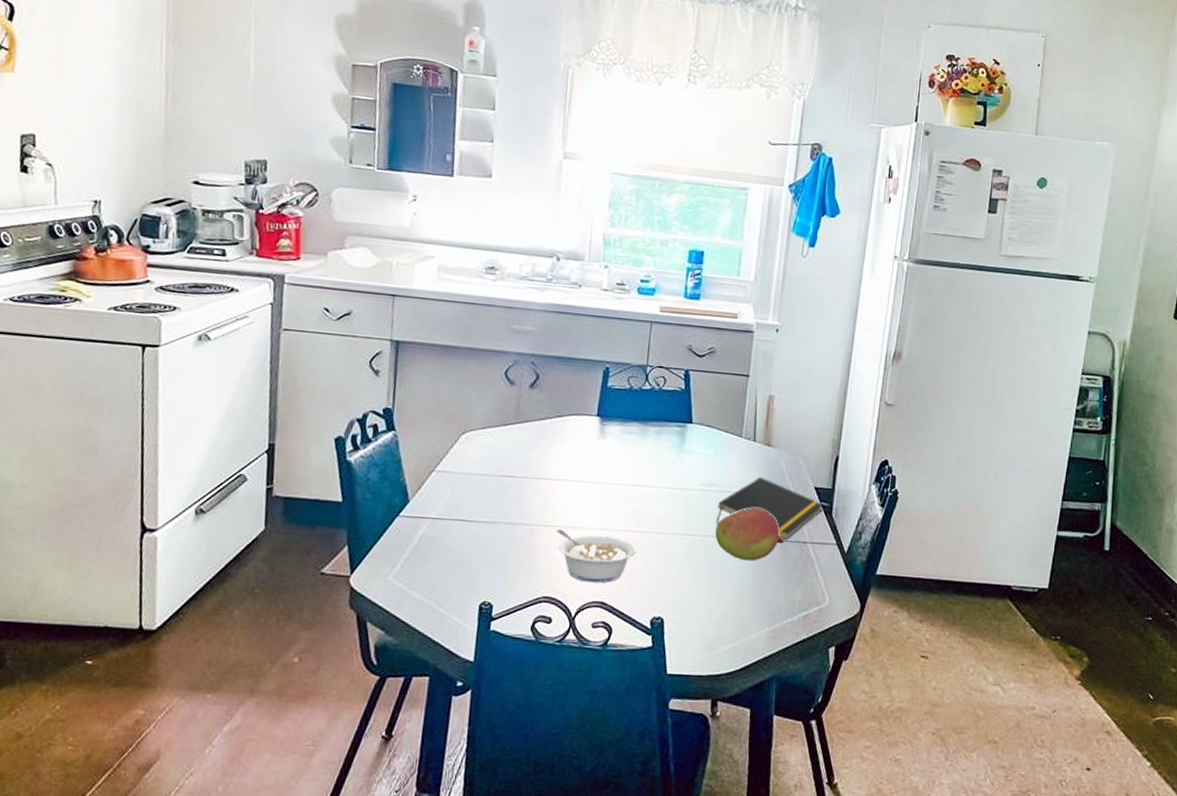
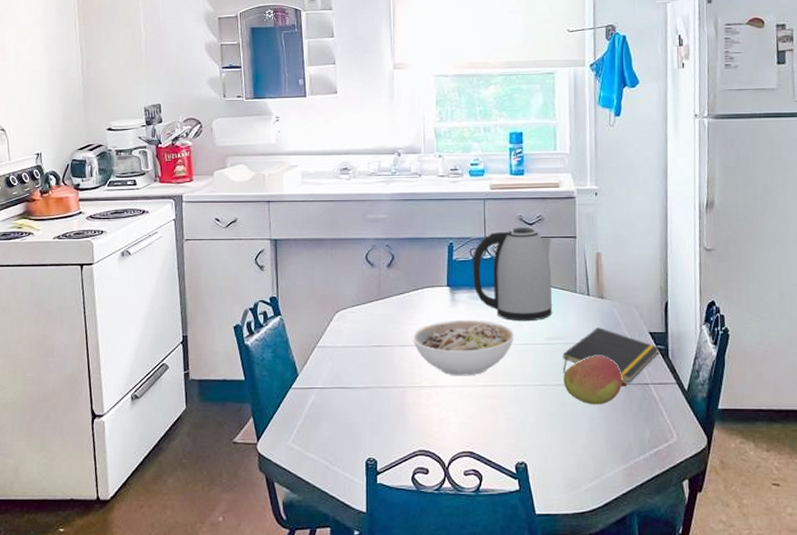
bowl: none [549,454,668,519] -> present [412,319,515,376]
legume: present [557,529,636,583] -> none [424,389,495,435]
kettle: none [627,358,721,464] -> present [473,227,553,322]

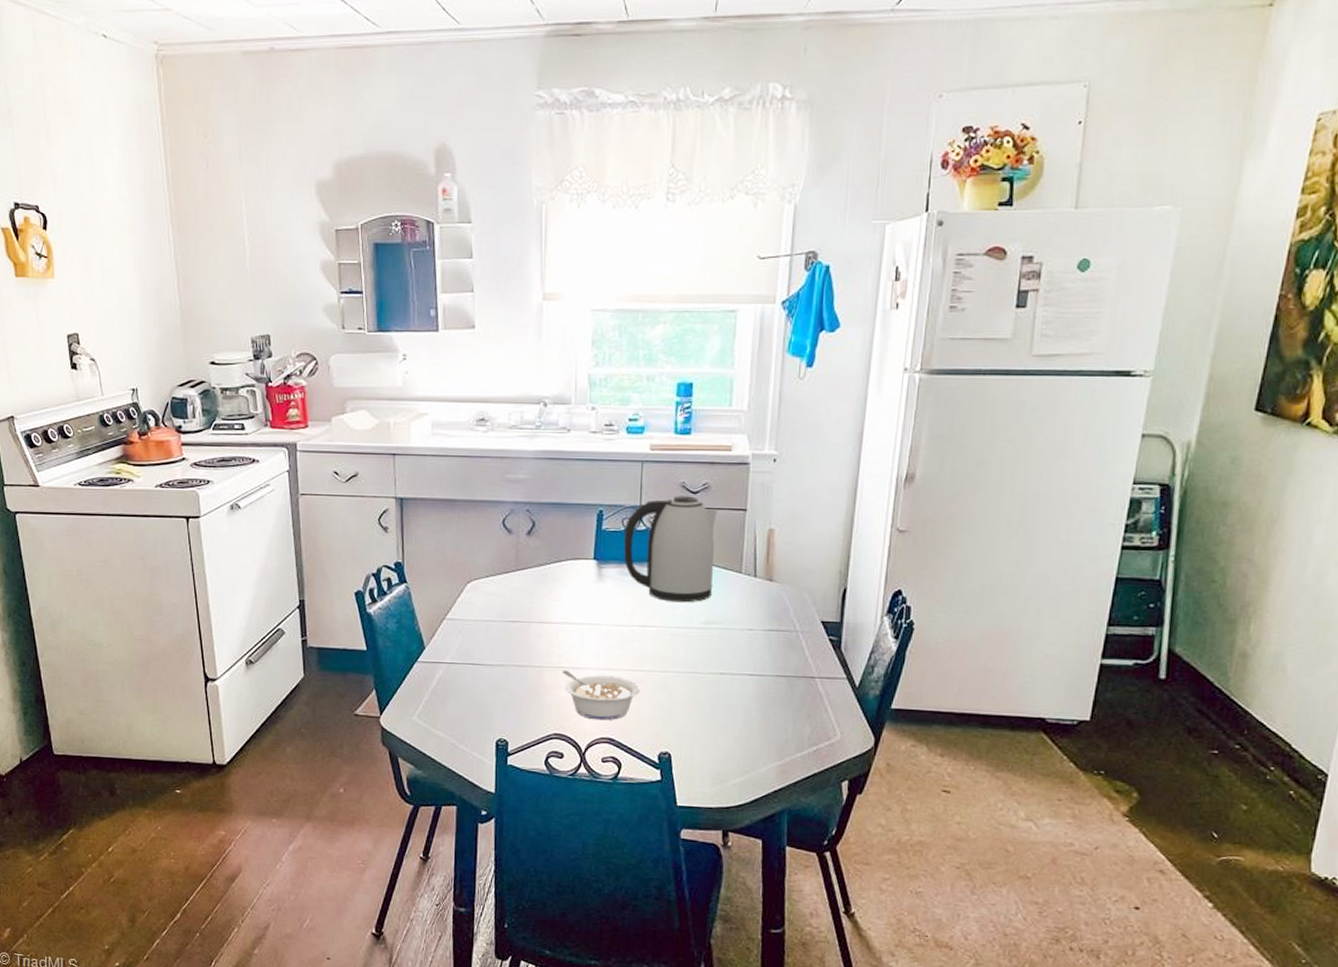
bowl: present [412,319,515,376] -> none [551,597,668,659]
legume: none [424,389,495,435] -> present [562,670,640,721]
notepad: present [563,327,660,382] -> none [719,613,831,675]
fruit: present [563,356,628,405] -> none [718,644,791,697]

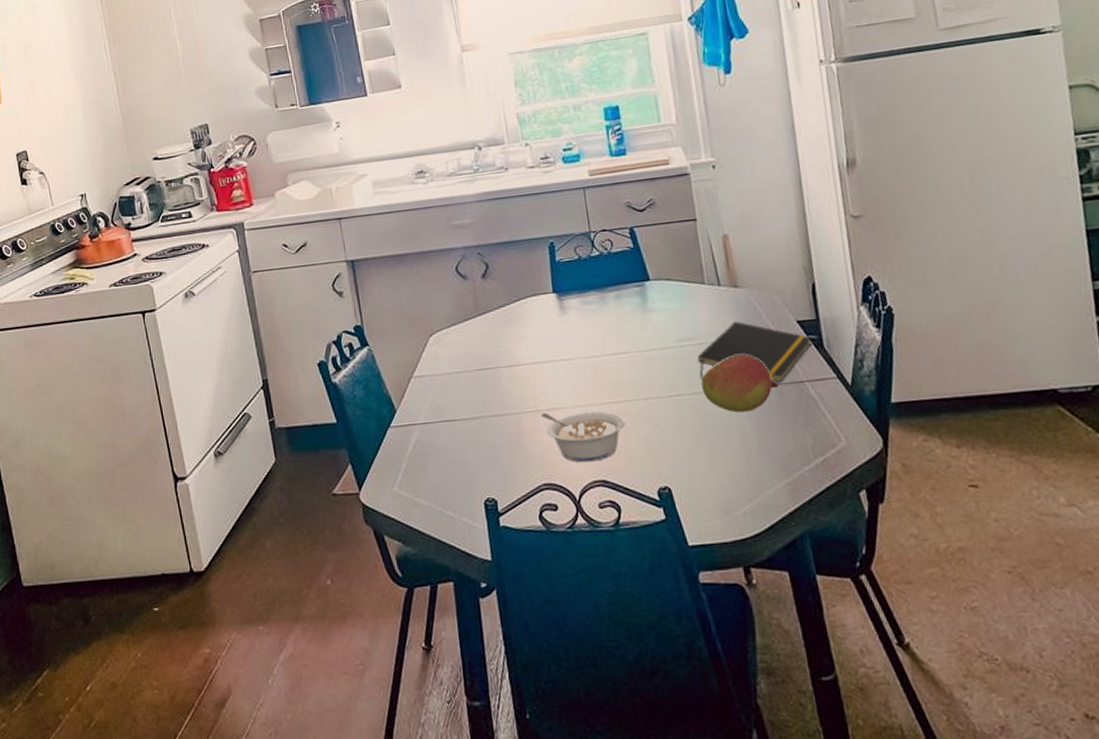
kettle: present [624,496,717,603] -> none [578,214,679,325]
fruit: none [718,644,791,697] -> present [701,354,779,413]
notepad: none [719,613,831,675] -> present [697,321,812,382]

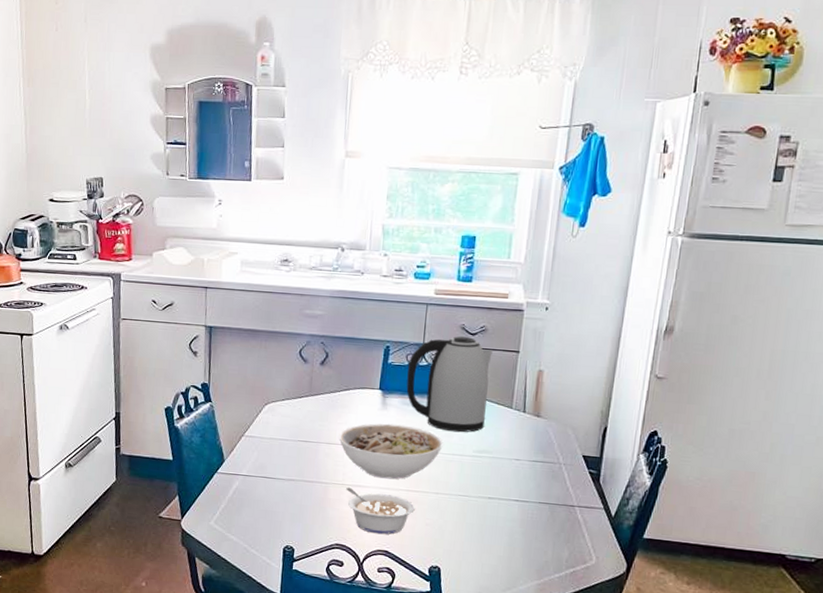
bowl: none [519,327,639,395] -> present [338,423,443,480]
kettle: none [578,214,679,325] -> present [406,336,493,433]
notepad: present [697,321,812,382] -> none [488,445,591,503]
fruit: present [701,354,779,413] -> none [487,473,553,521]

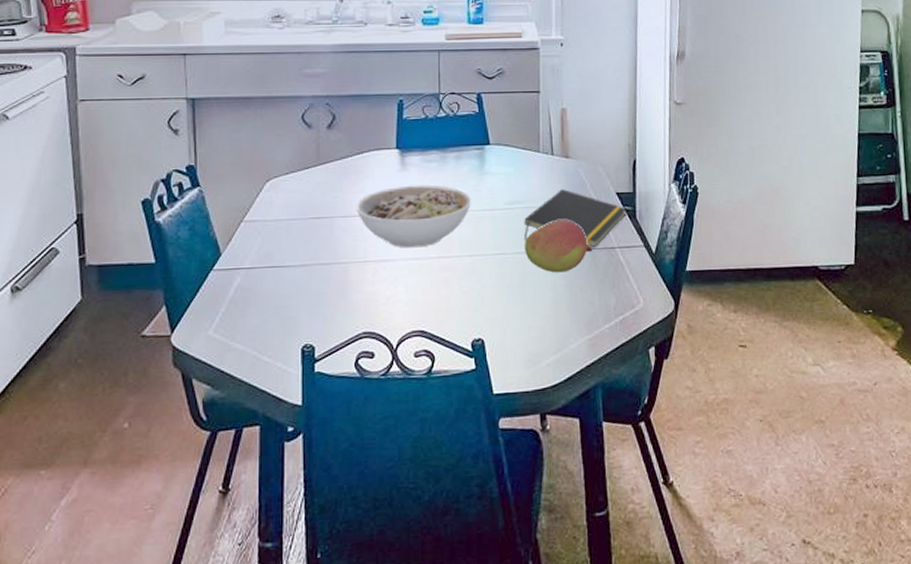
legume: present [346,487,415,535] -> none [369,263,449,313]
kettle: present [406,336,493,433] -> none [425,82,514,186]
fruit: none [487,473,553,521] -> present [525,220,593,273]
notepad: none [488,445,591,503] -> present [524,189,627,247]

